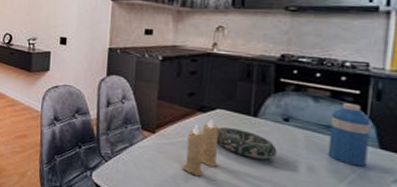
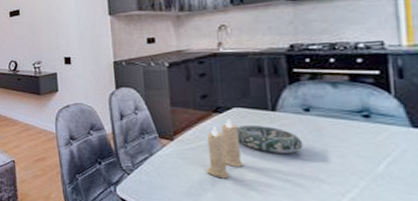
water bottle: present [327,103,371,167] -> none [353,85,401,148]

